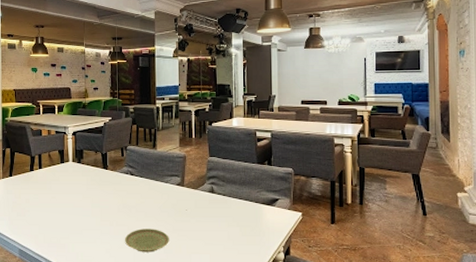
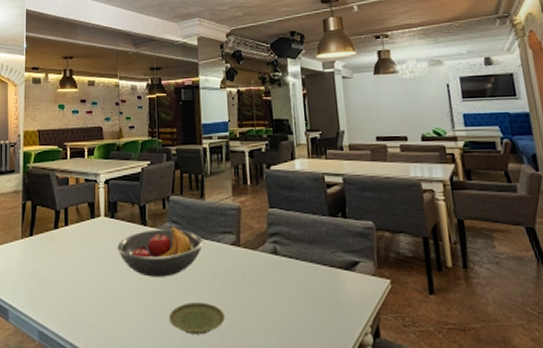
fruit bowl: none [83,170,155,209] -> present [117,226,204,277]

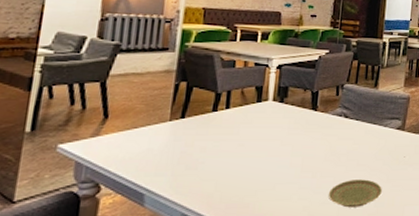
fruit bowl: present [117,226,204,277] -> none [283,111,372,158]

